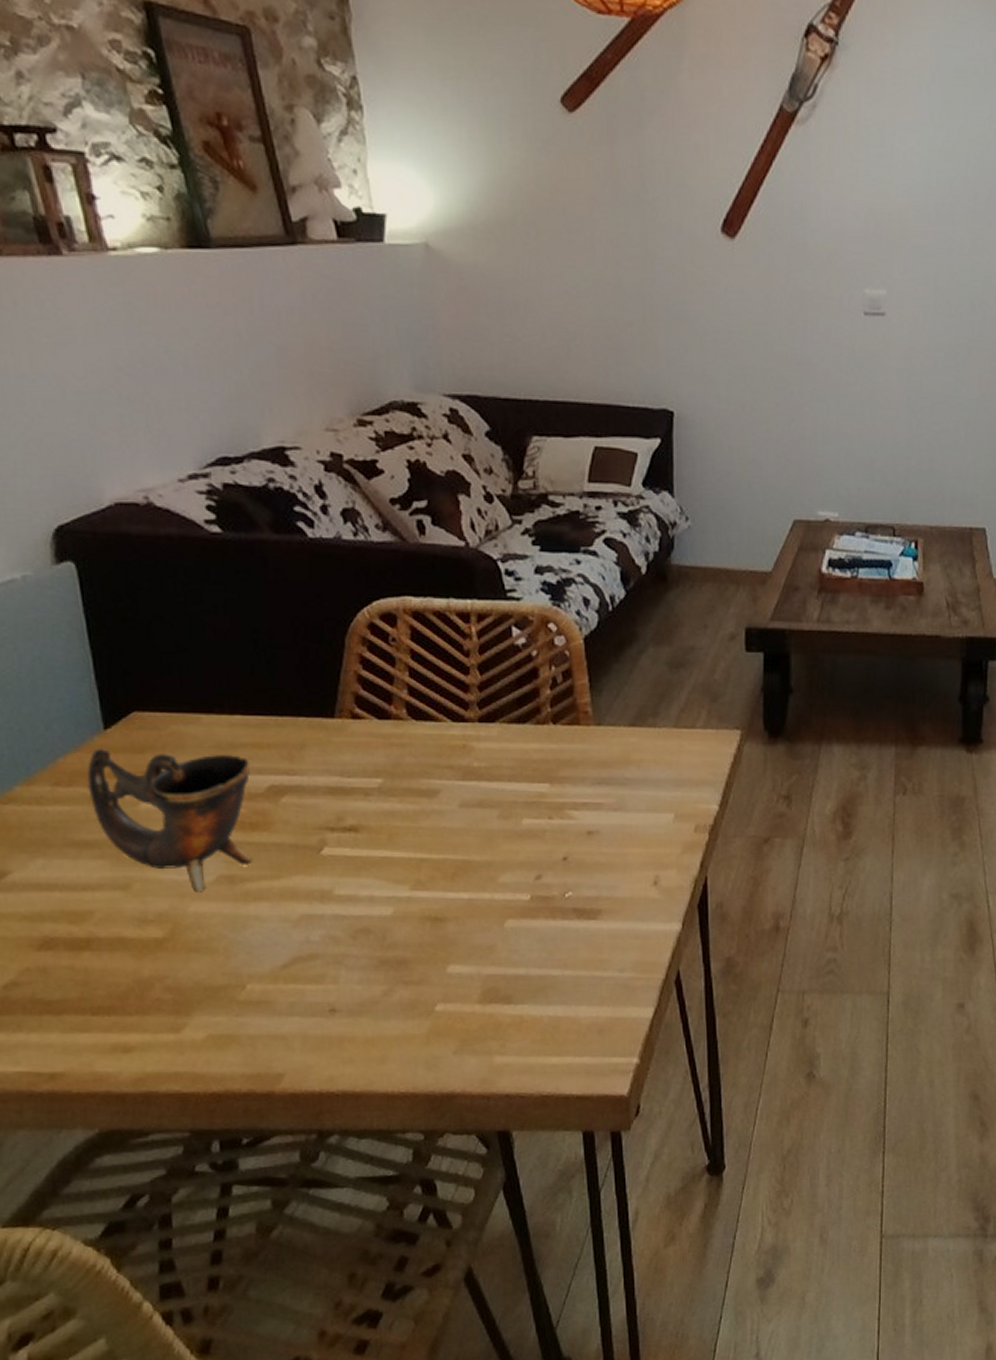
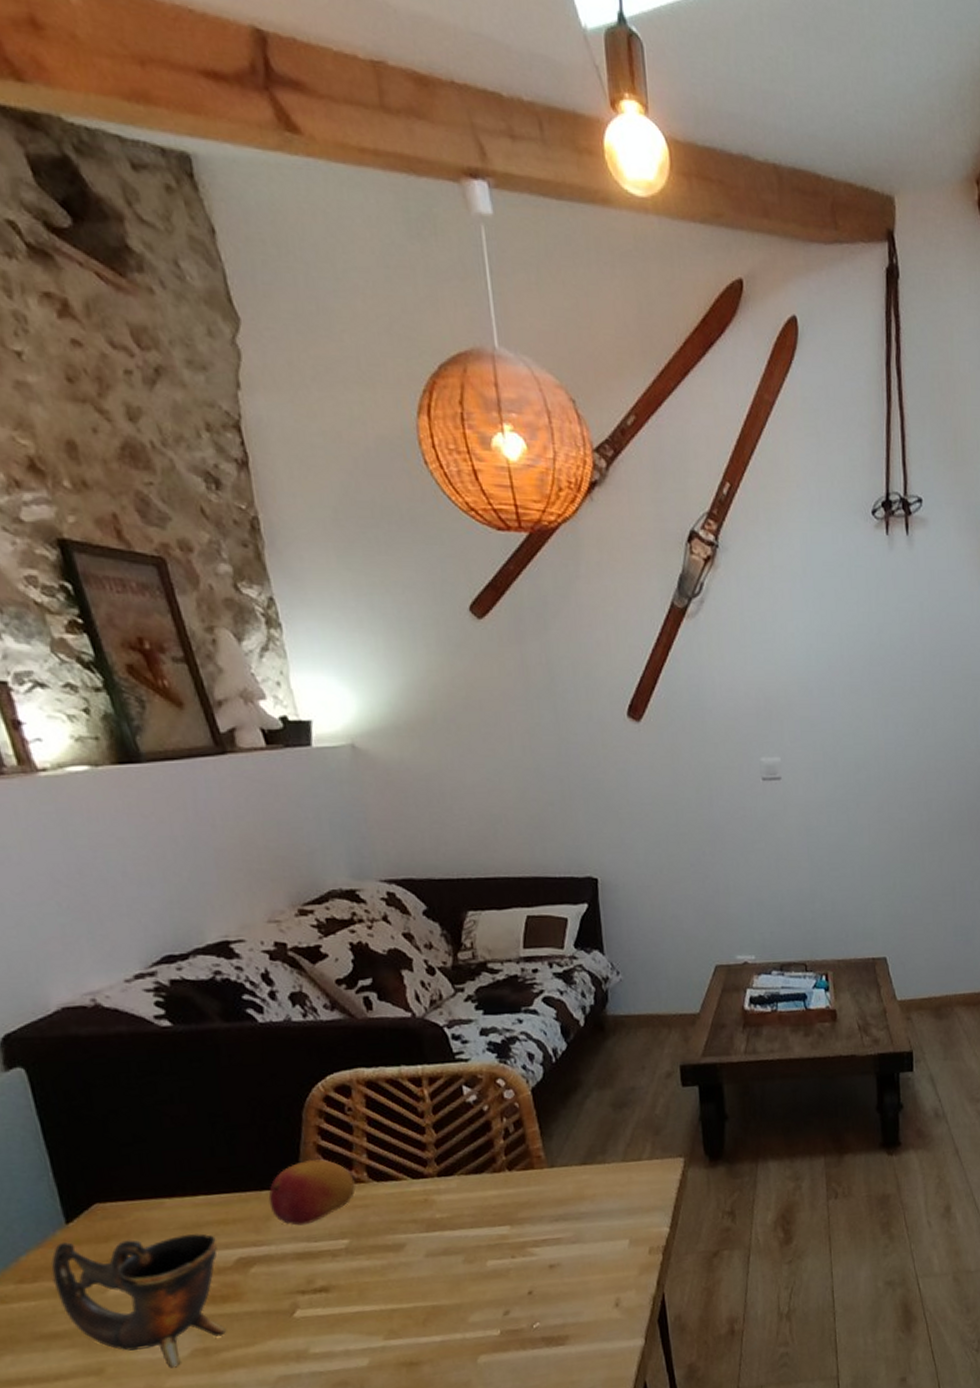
fruit: none [305,689,393,758] -> present [268,1159,356,1226]

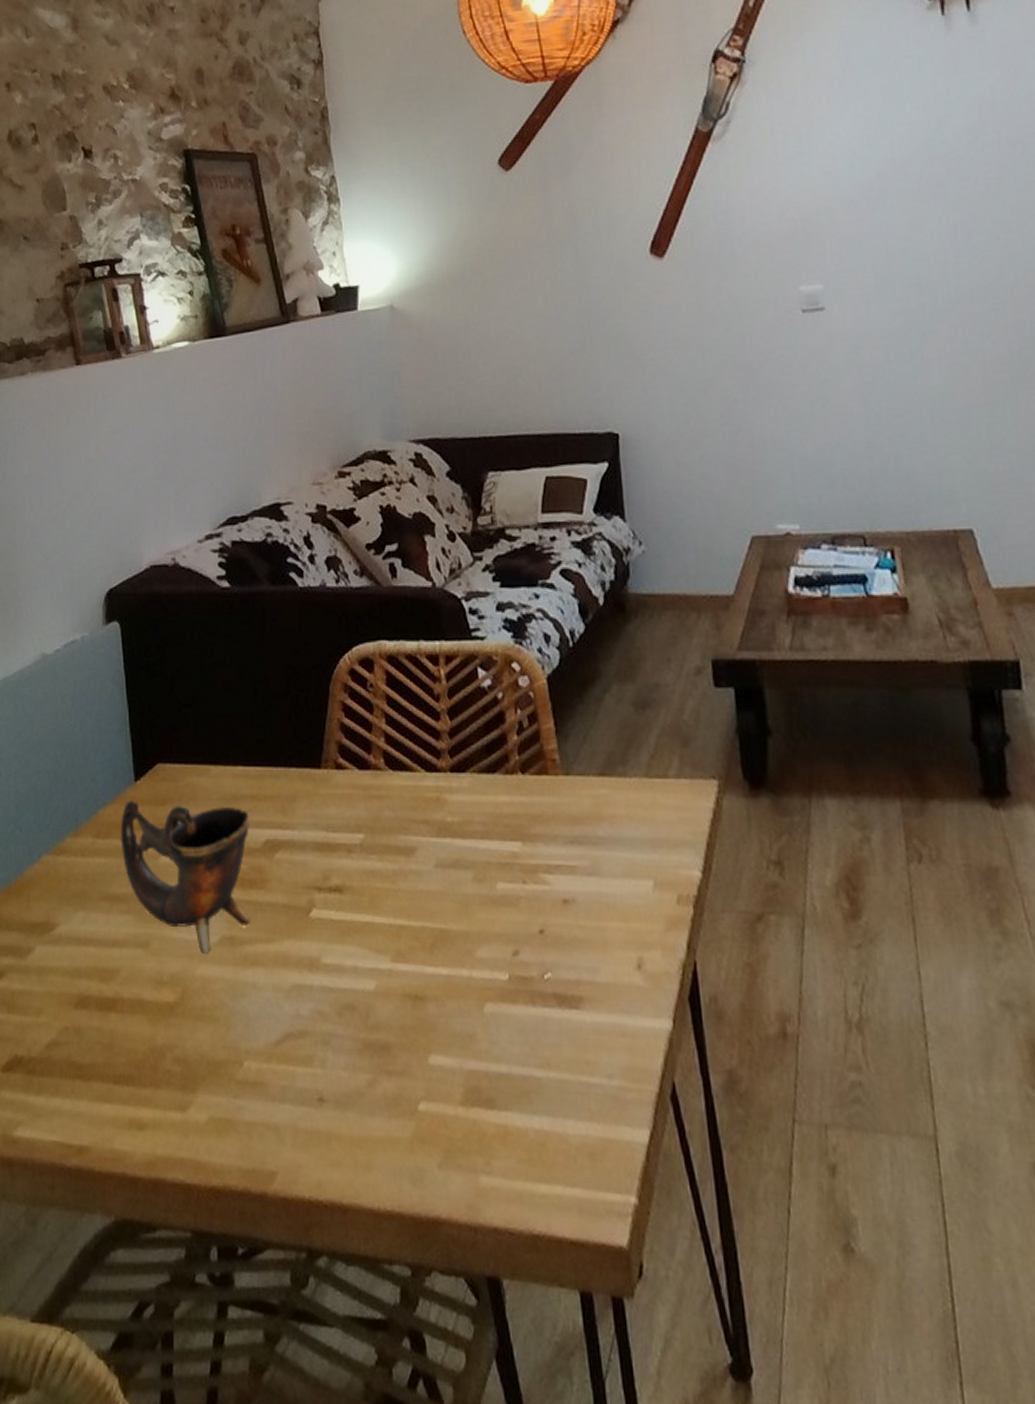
fruit: present [268,1159,356,1226] -> none [295,737,373,811]

